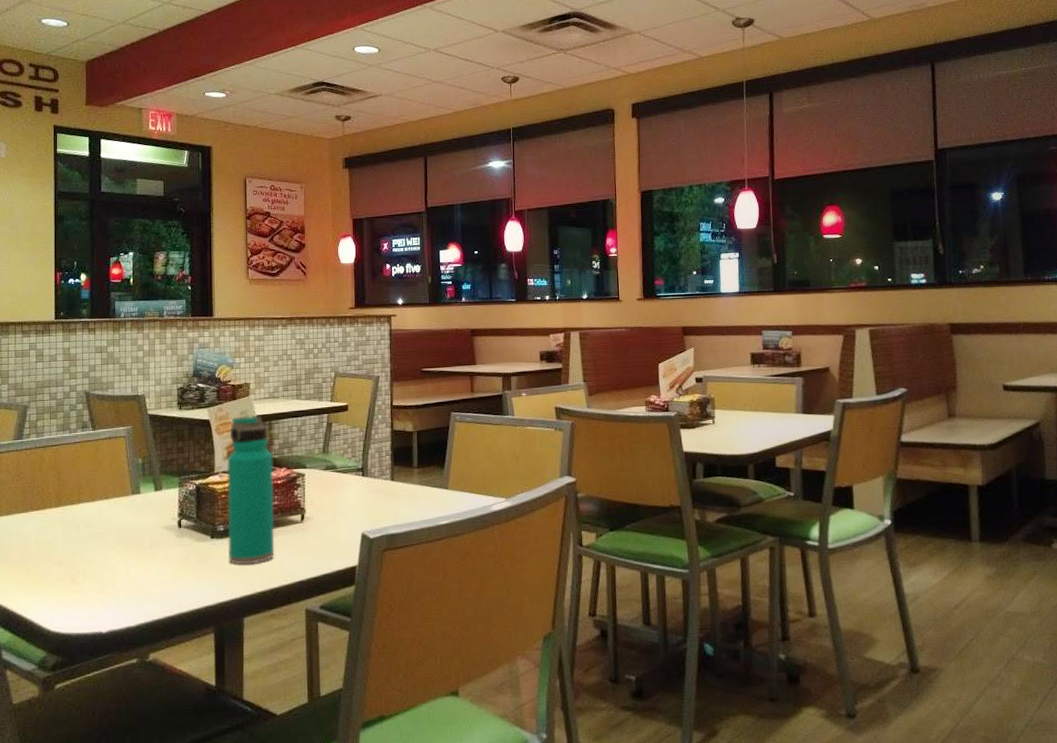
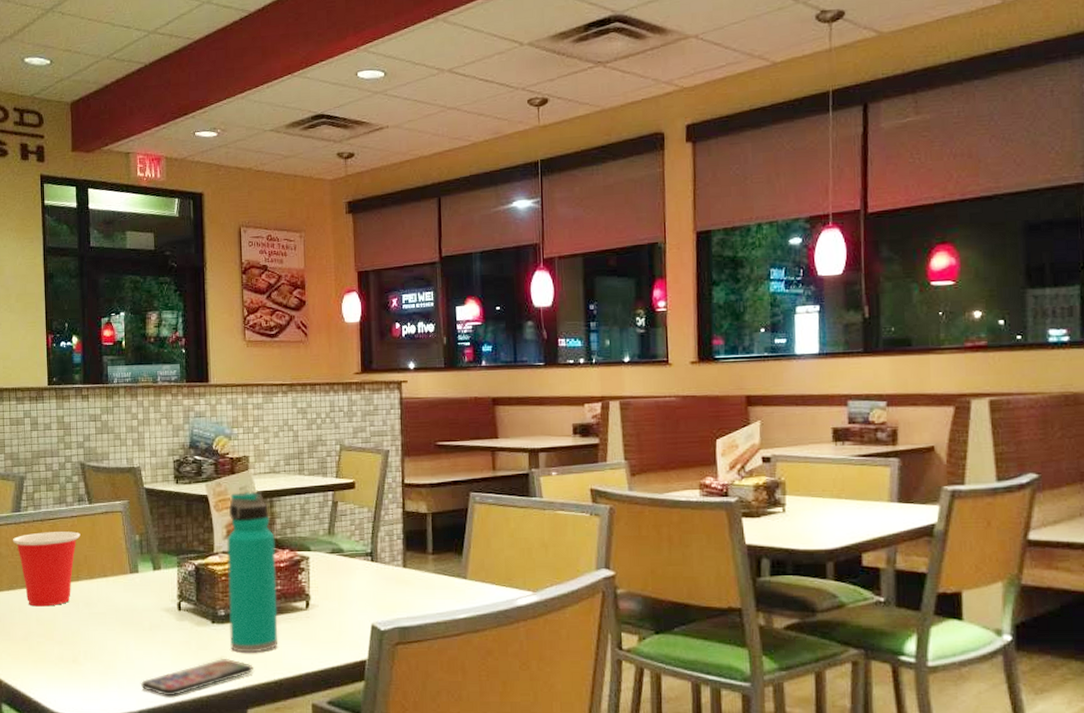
cup: none [13,456,83,530] -> present [12,531,81,607]
smartphone: none [139,570,250,610] -> present [140,658,253,697]

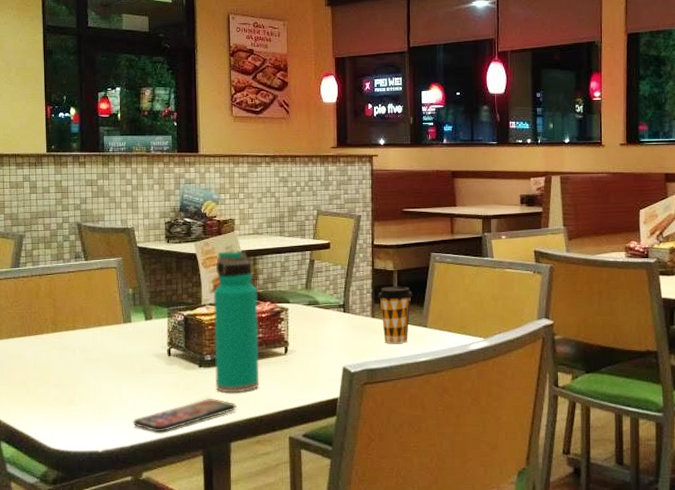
cup: present [12,531,81,607] -> none [11,285,77,353]
coffee cup: none [410,531,450,598] -> present [378,286,413,344]

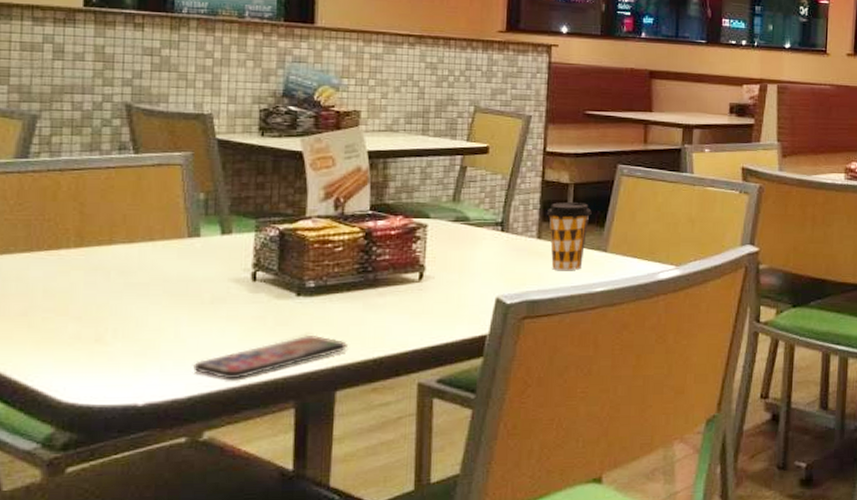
water bottle: present [214,250,260,393] -> none [319,150,386,329]

